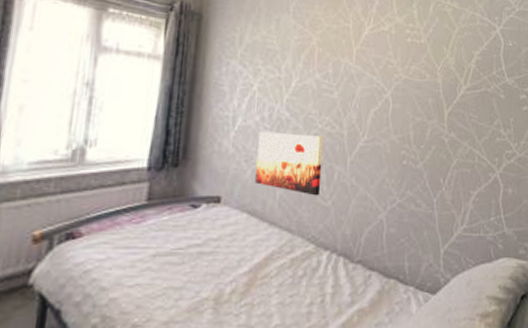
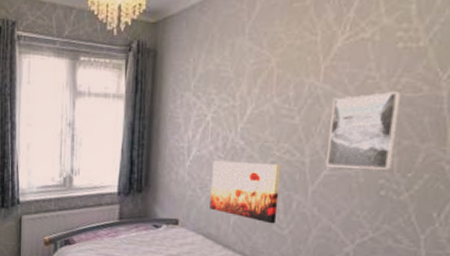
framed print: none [361,76,413,142] -> present [326,92,402,170]

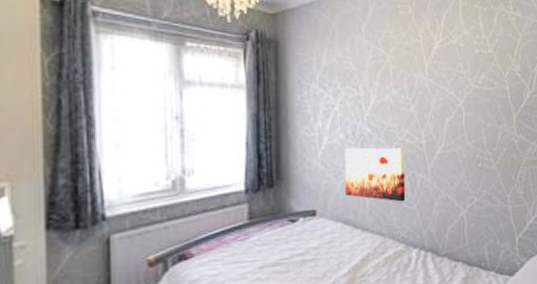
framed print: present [326,92,402,170] -> none [437,86,483,147]

